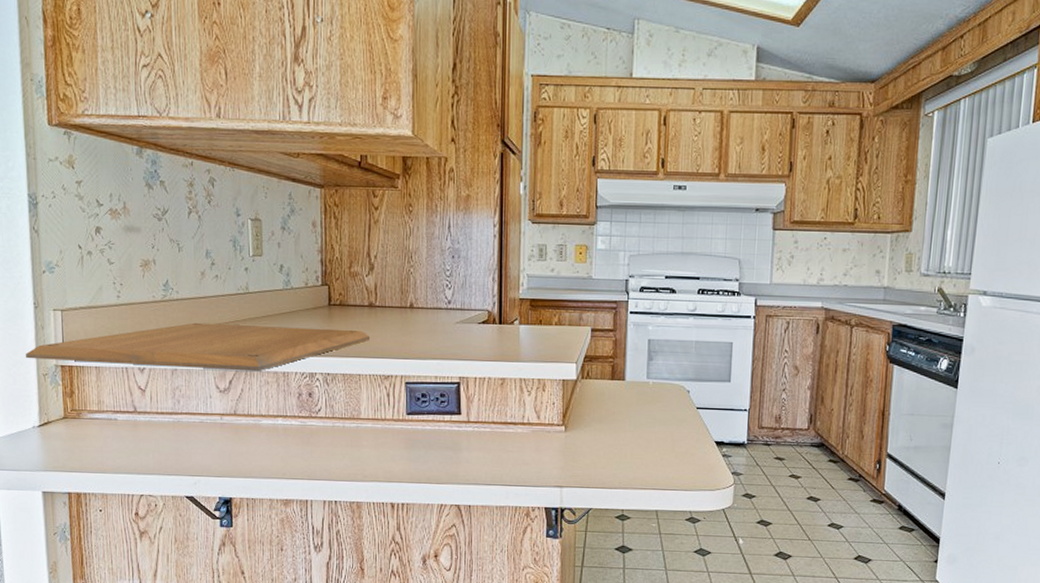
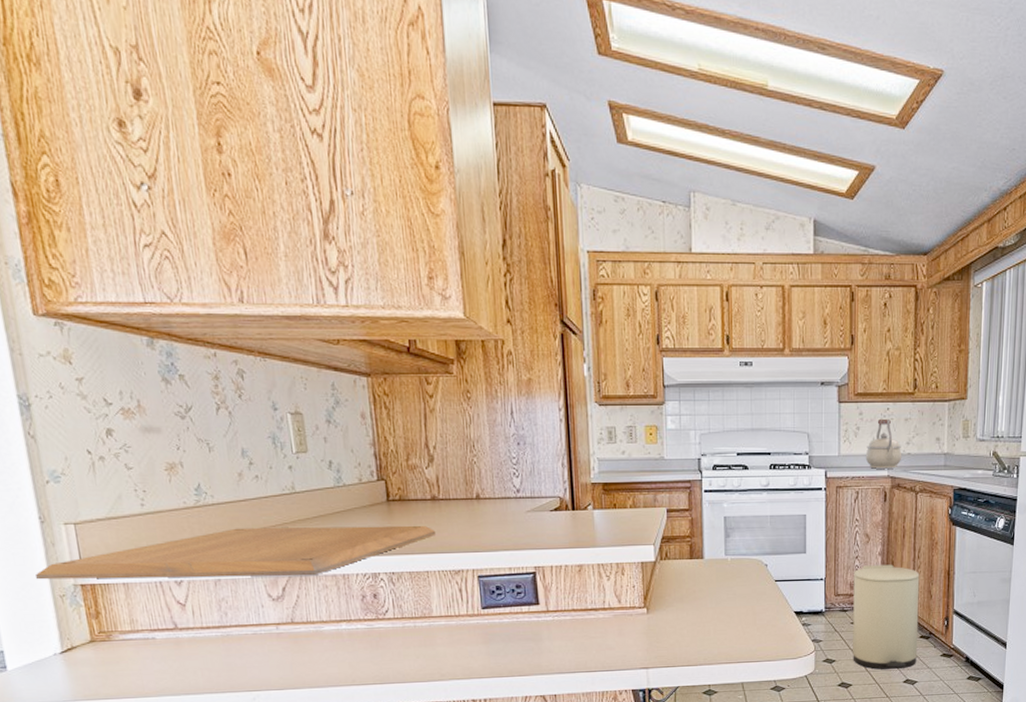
pedal bin: none [774,399,852,511] -> present [853,564,920,670]
kettle: none [798,248,838,300] -> present [865,418,902,469]

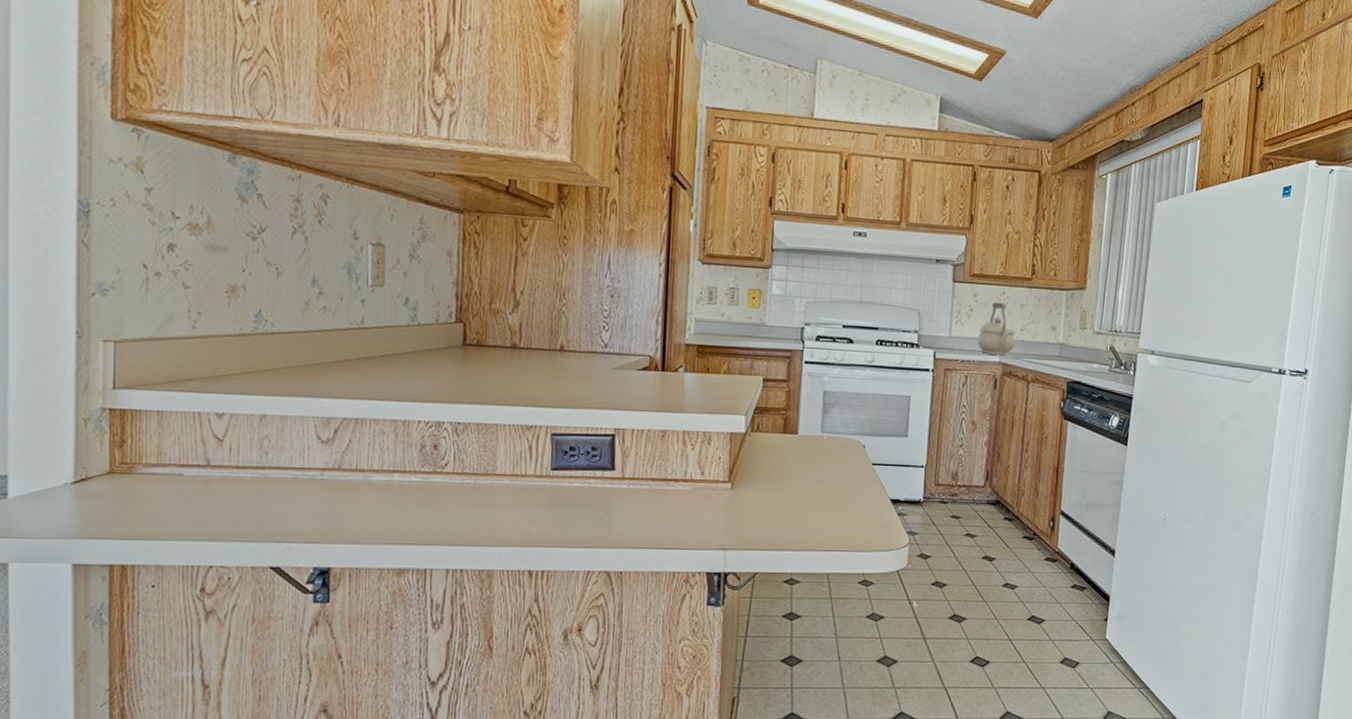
chopping board: present [34,525,435,580] -> none [59,360,511,420]
pedal bin: present [853,564,920,670] -> none [949,455,1027,571]

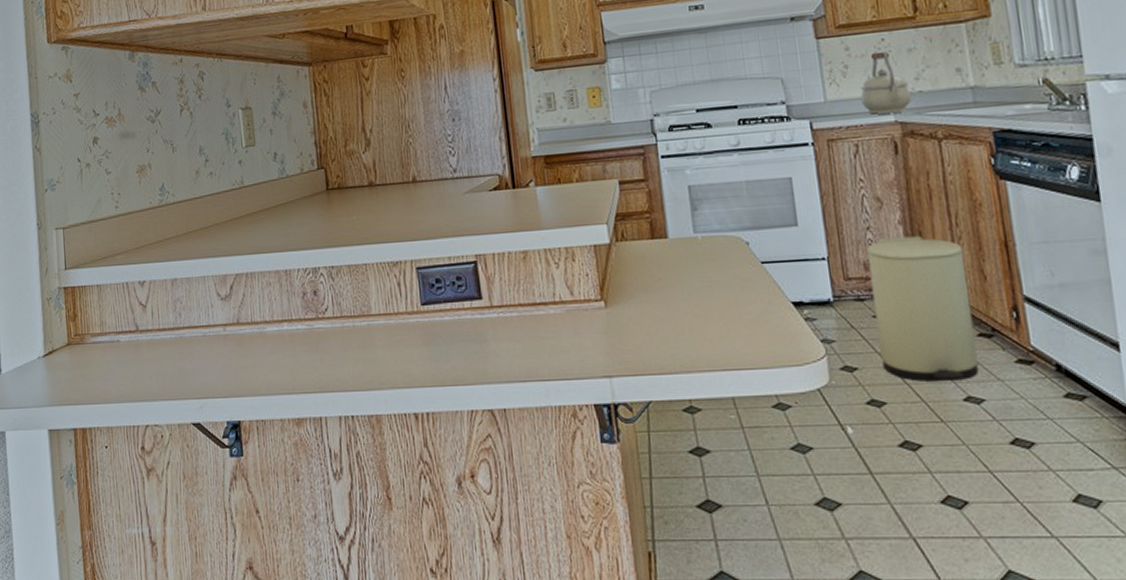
pedal bin: none [949,455,1027,571] -> present [867,236,979,382]

